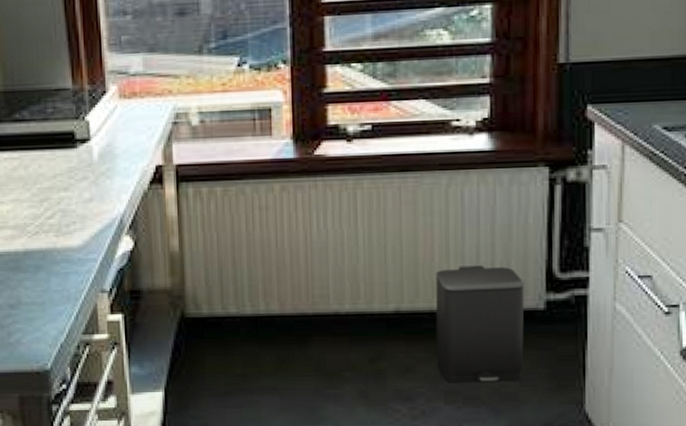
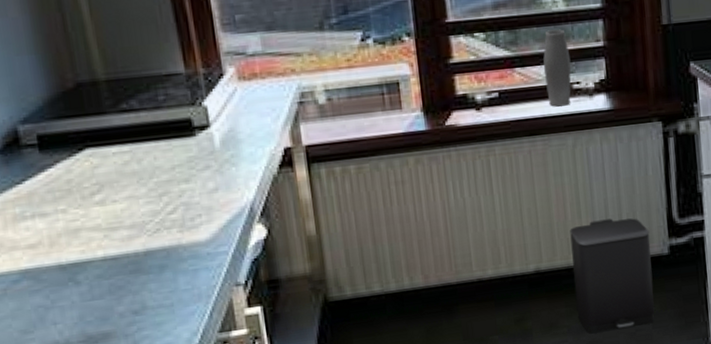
vase: none [421,63,452,144] -> present [543,29,572,107]

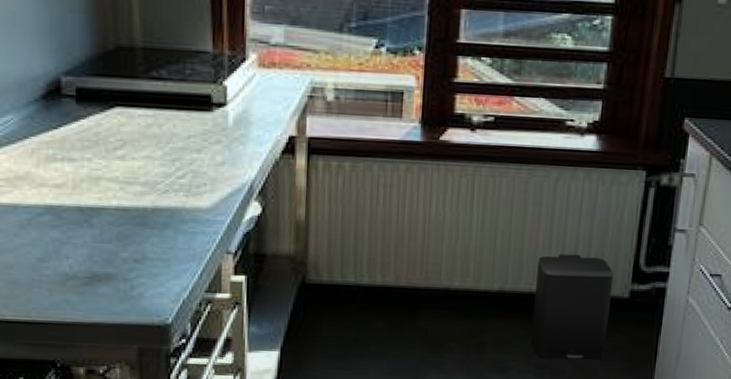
vase: present [543,29,572,107] -> none [540,65,569,140]

